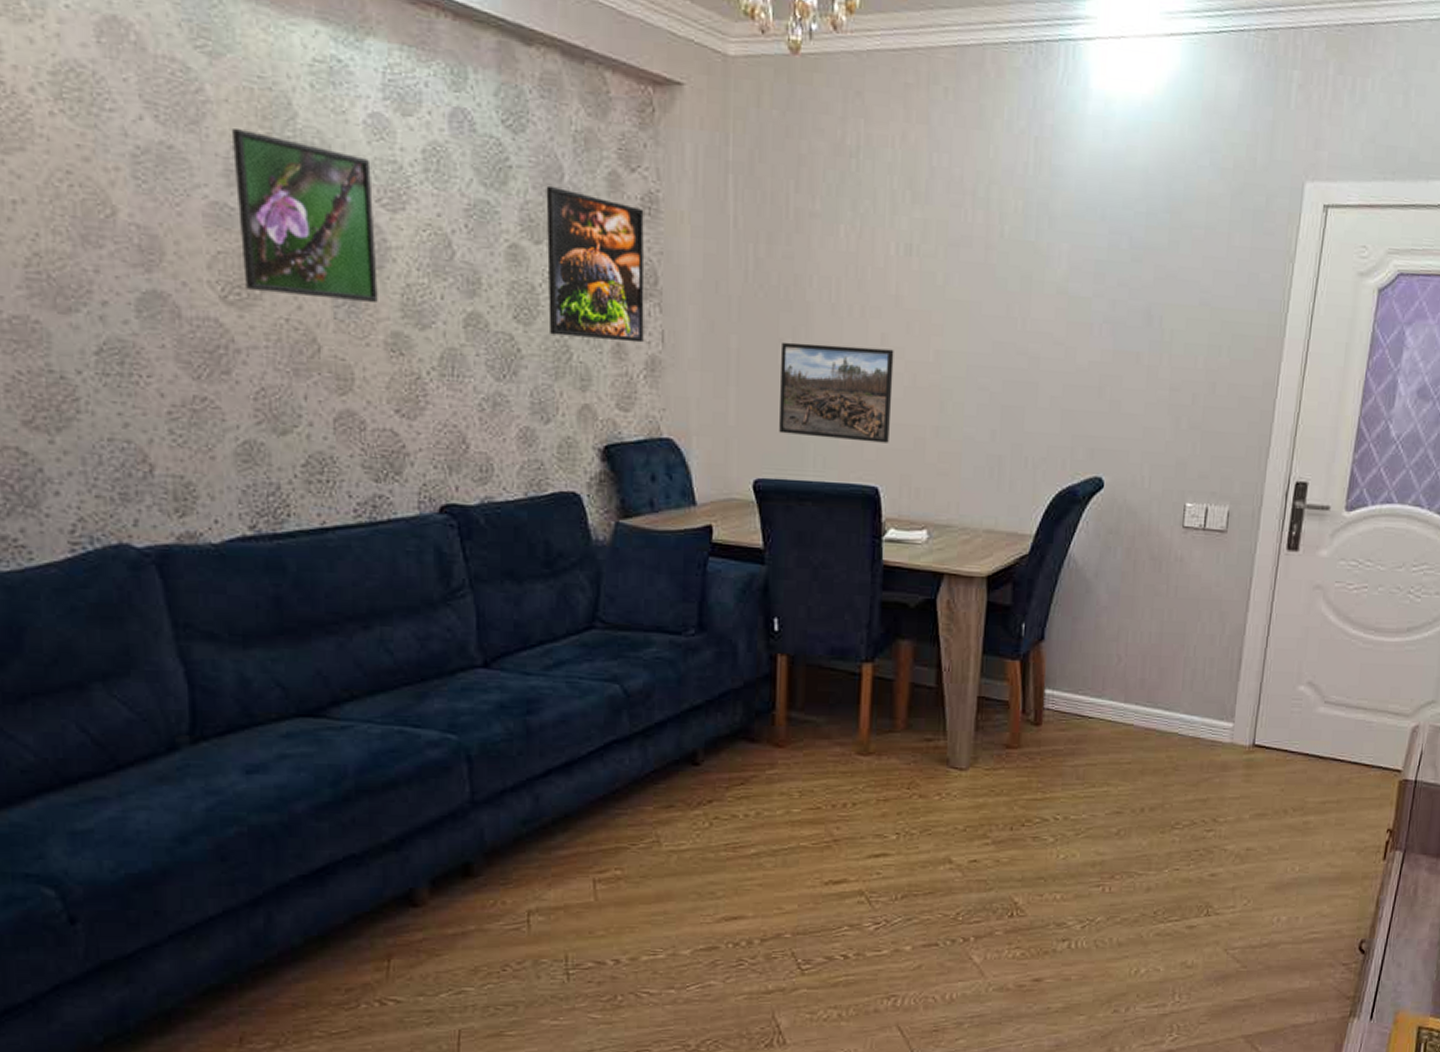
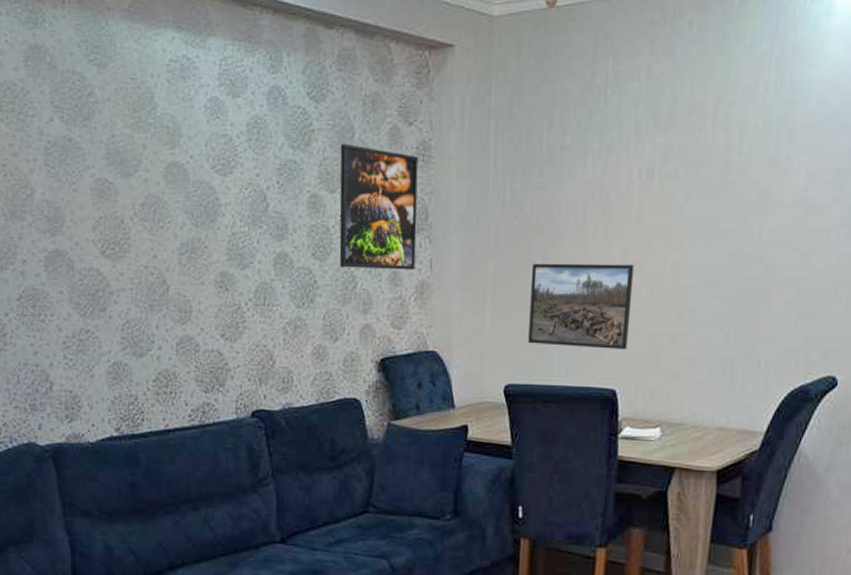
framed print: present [233,129,378,304] -> none [112,121,211,250]

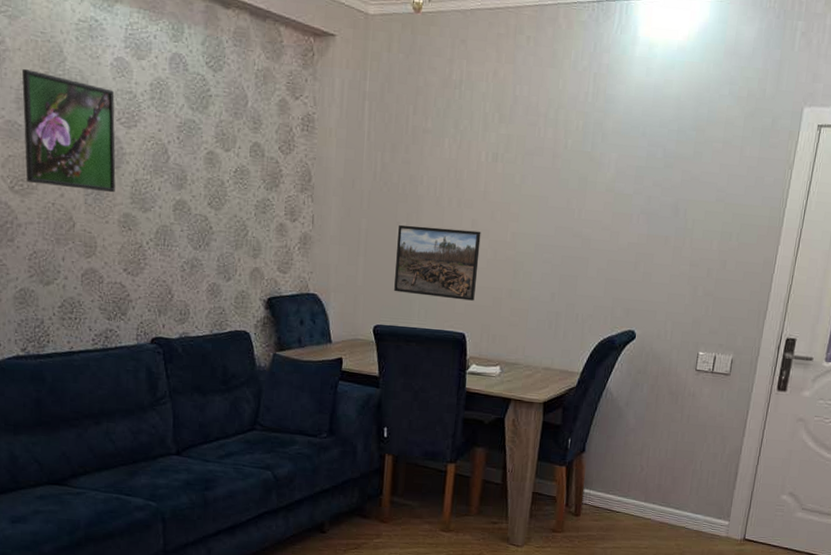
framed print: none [112,121,211,250] -> present [22,69,116,193]
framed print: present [339,143,419,270] -> none [232,109,304,224]

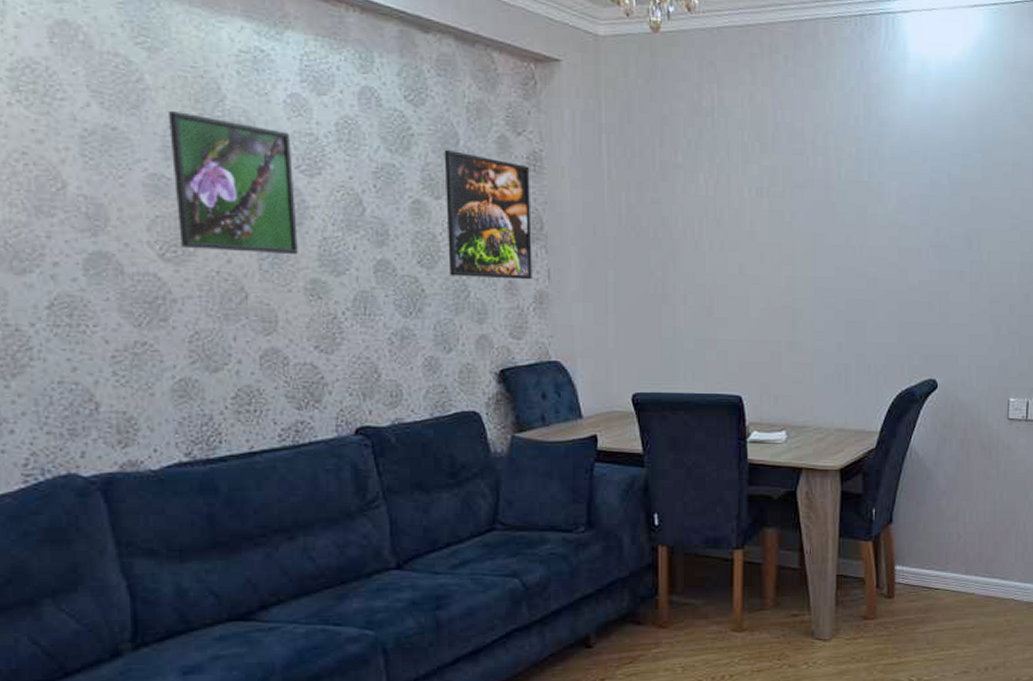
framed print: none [232,109,304,224] -> present [444,149,532,280]
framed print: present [394,224,481,301] -> none [653,274,751,357]

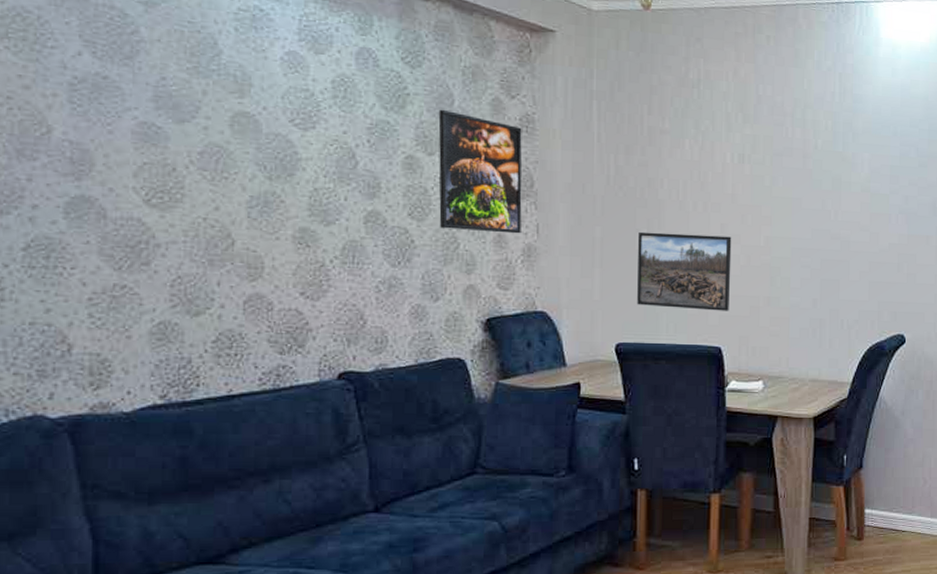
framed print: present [169,111,298,255] -> none [162,63,289,205]
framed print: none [653,274,751,357] -> present [637,231,732,311]

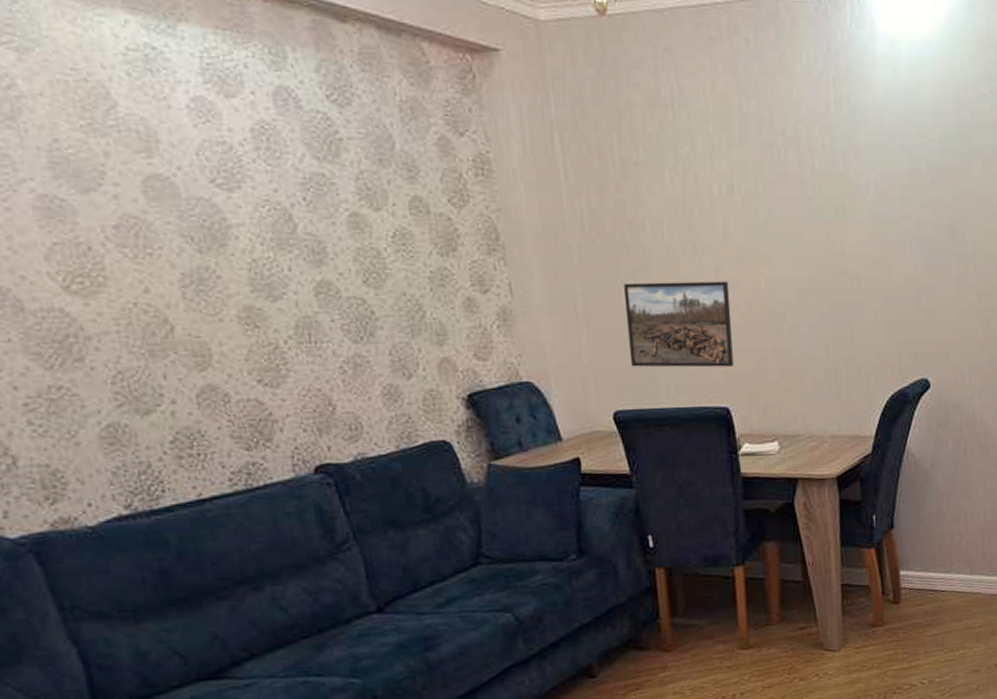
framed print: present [438,109,522,234] -> none [378,154,493,296]

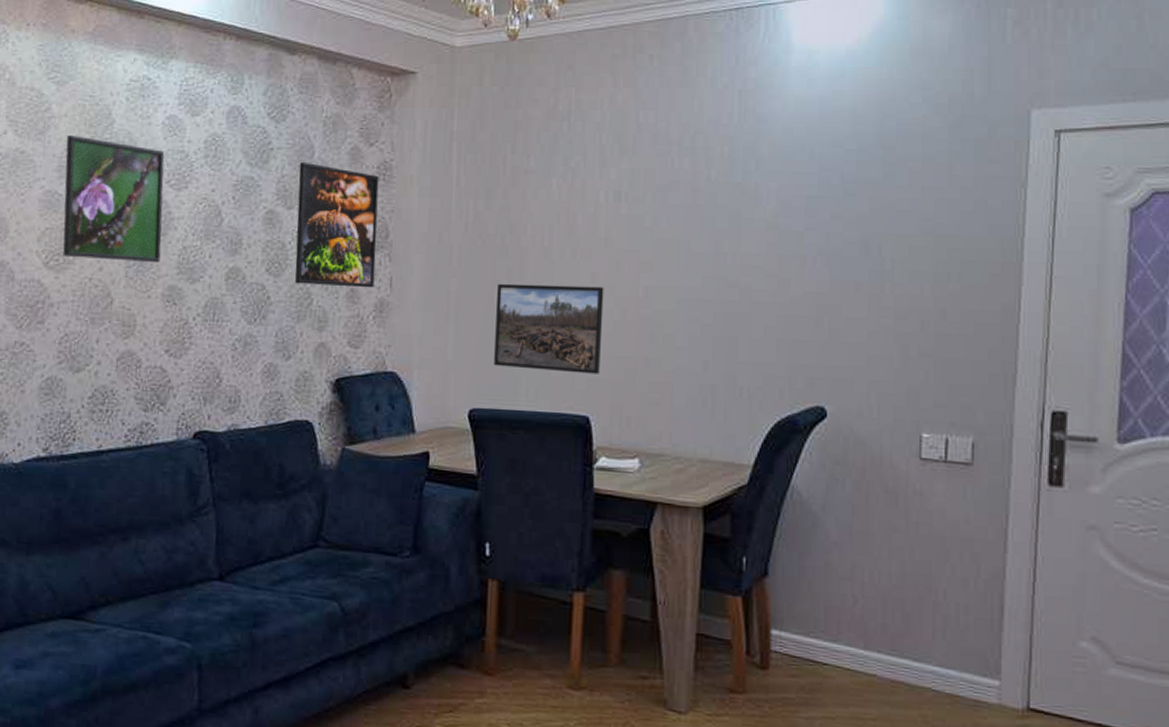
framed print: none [52,122,225,281] -> present [62,136,165,263]
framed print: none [378,154,493,296] -> present [294,161,379,288]

